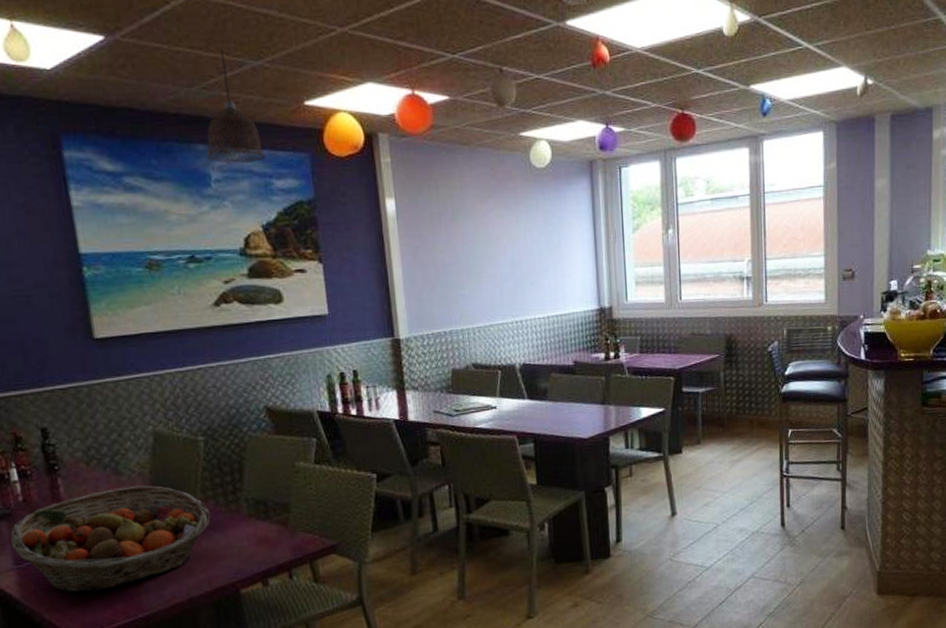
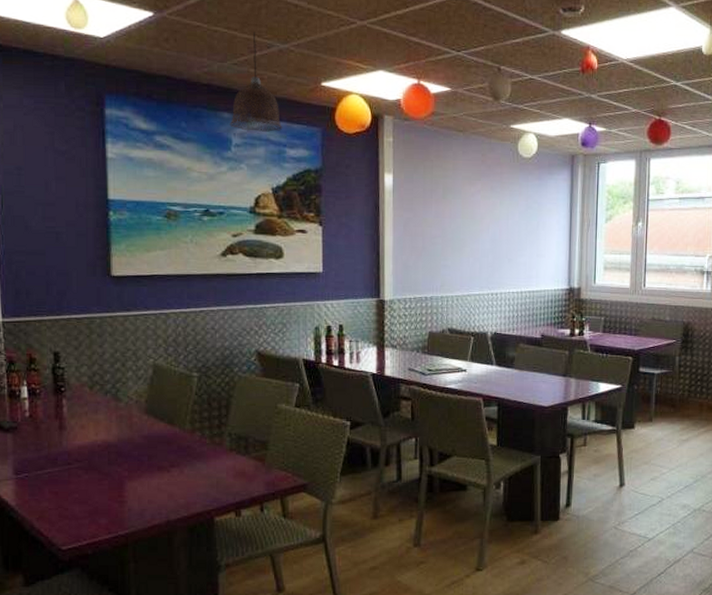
fruit basket: present [10,485,211,593] -> none [14,412,196,506]

